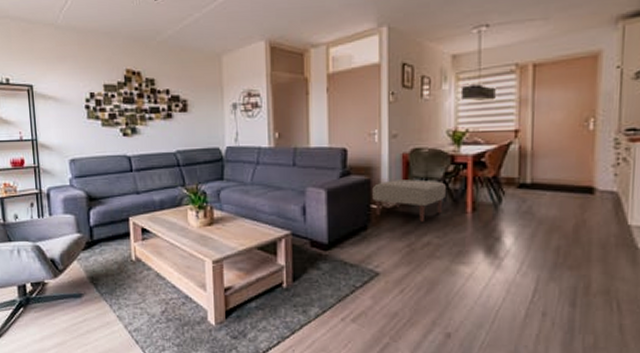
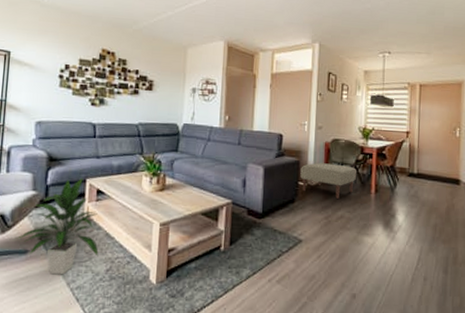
indoor plant: none [70,216,152,318] -> present [17,177,99,275]

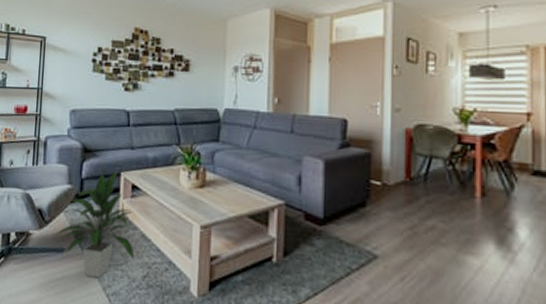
ottoman: present [300,163,356,199] -> none [372,155,452,203]

